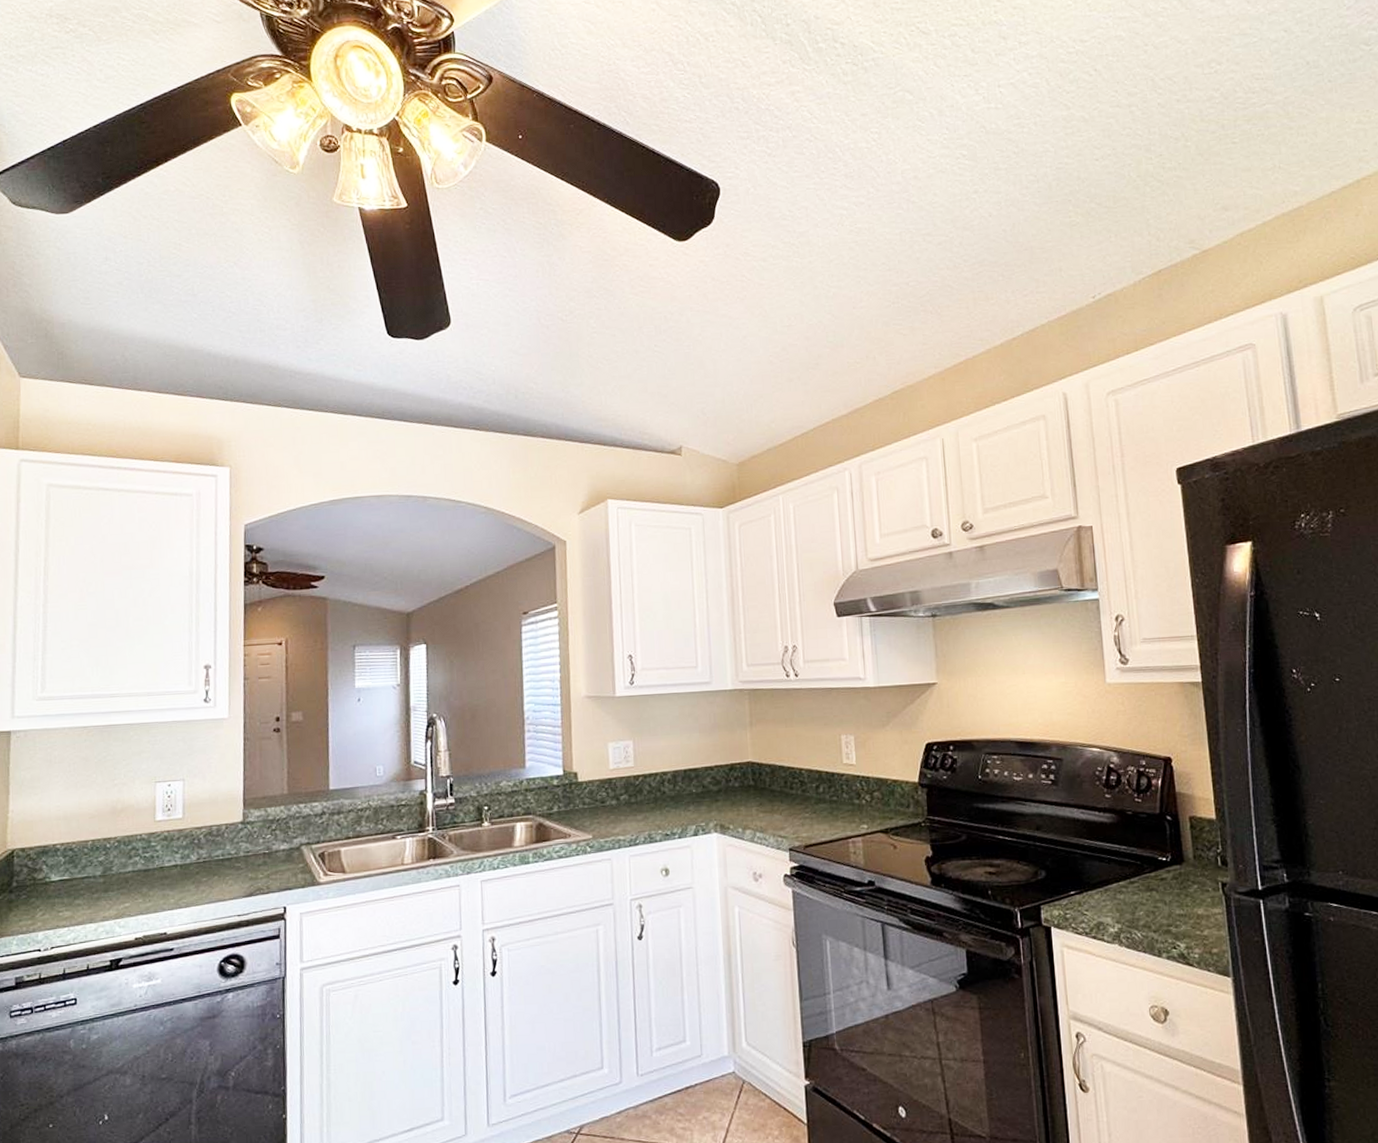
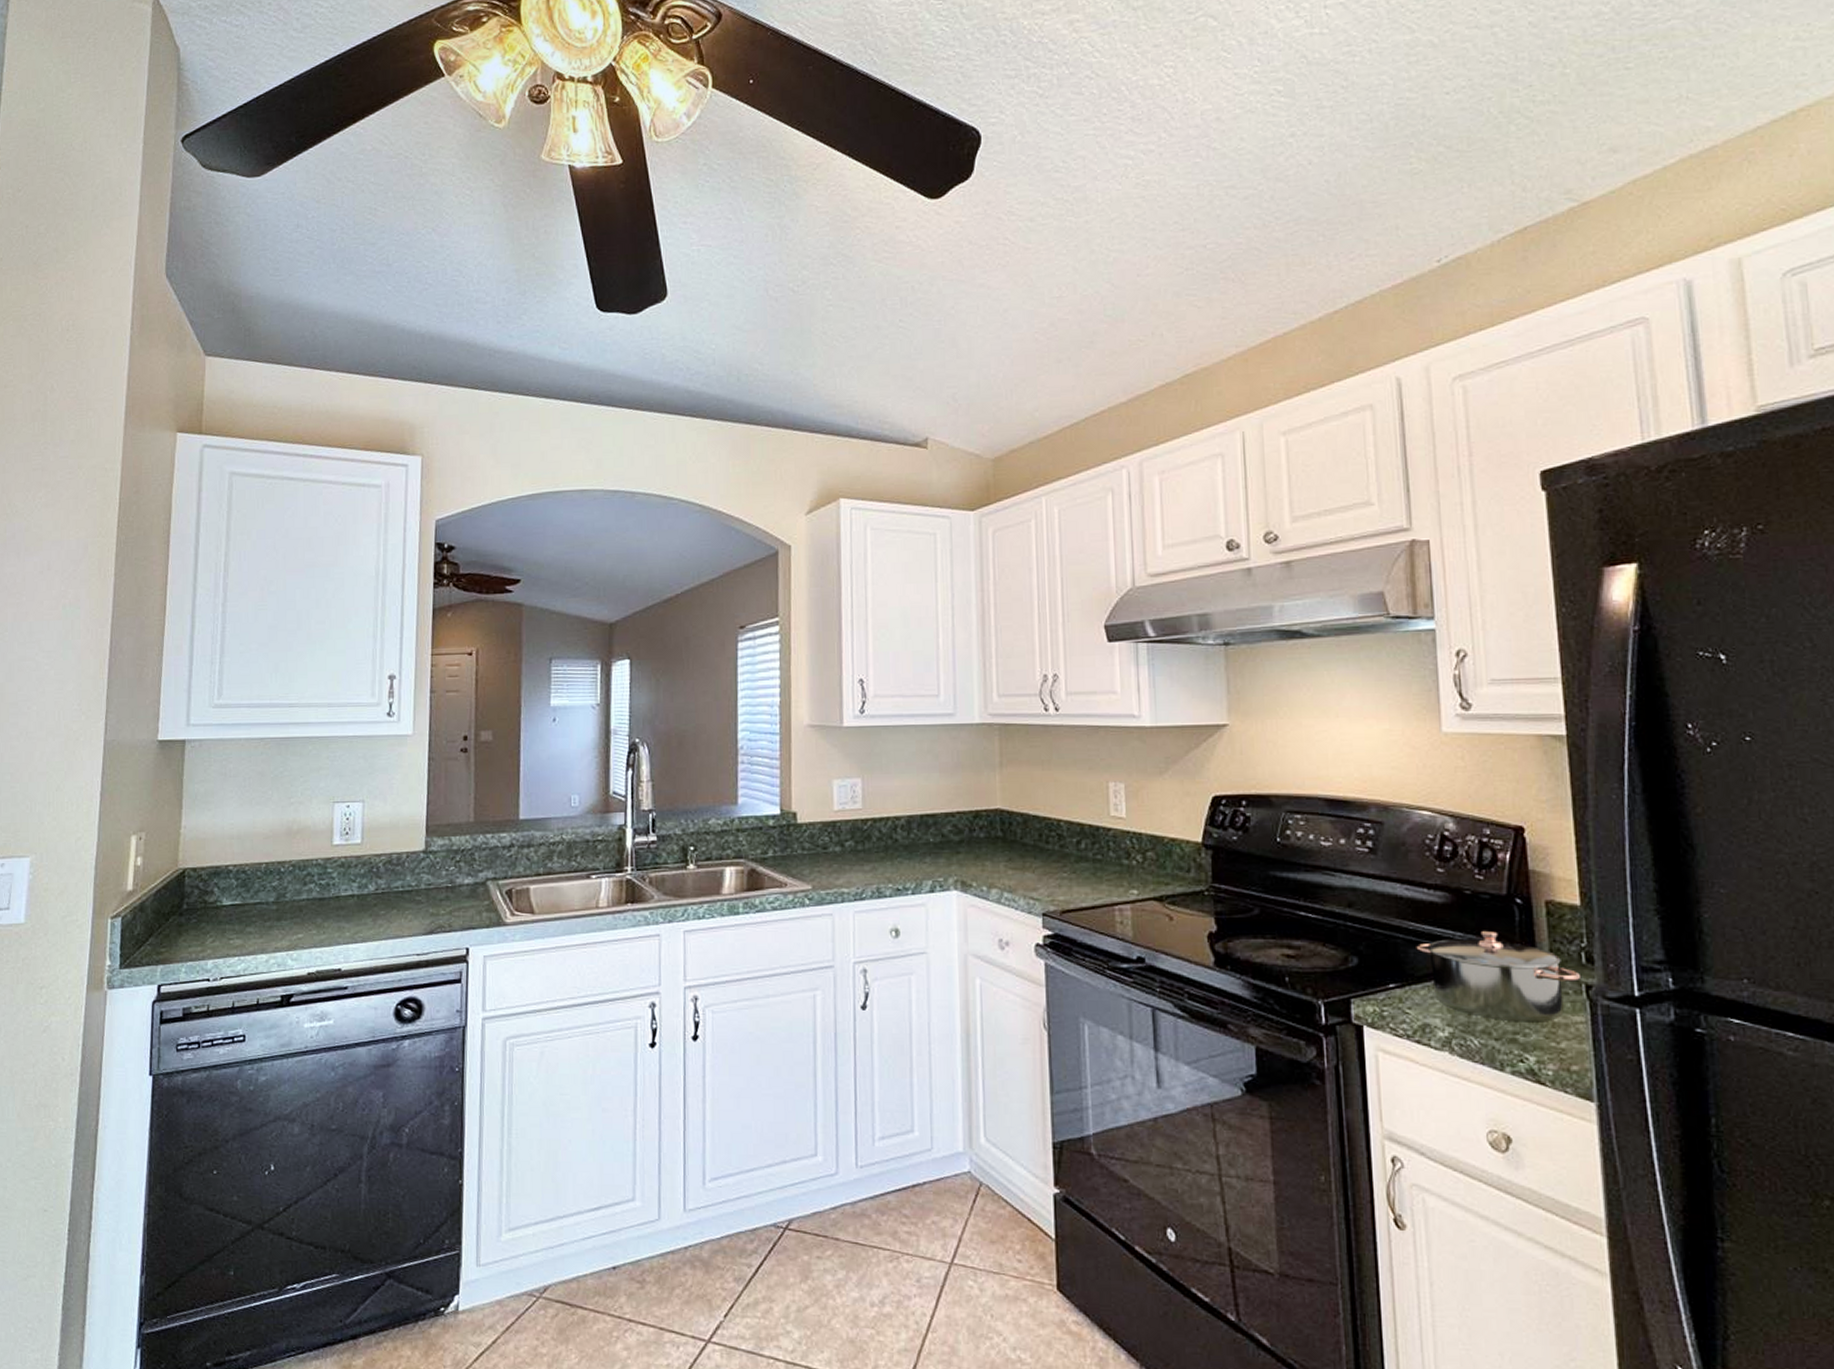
cooking pot: none [1091,843,1218,917] -> present [1416,930,1582,1022]

